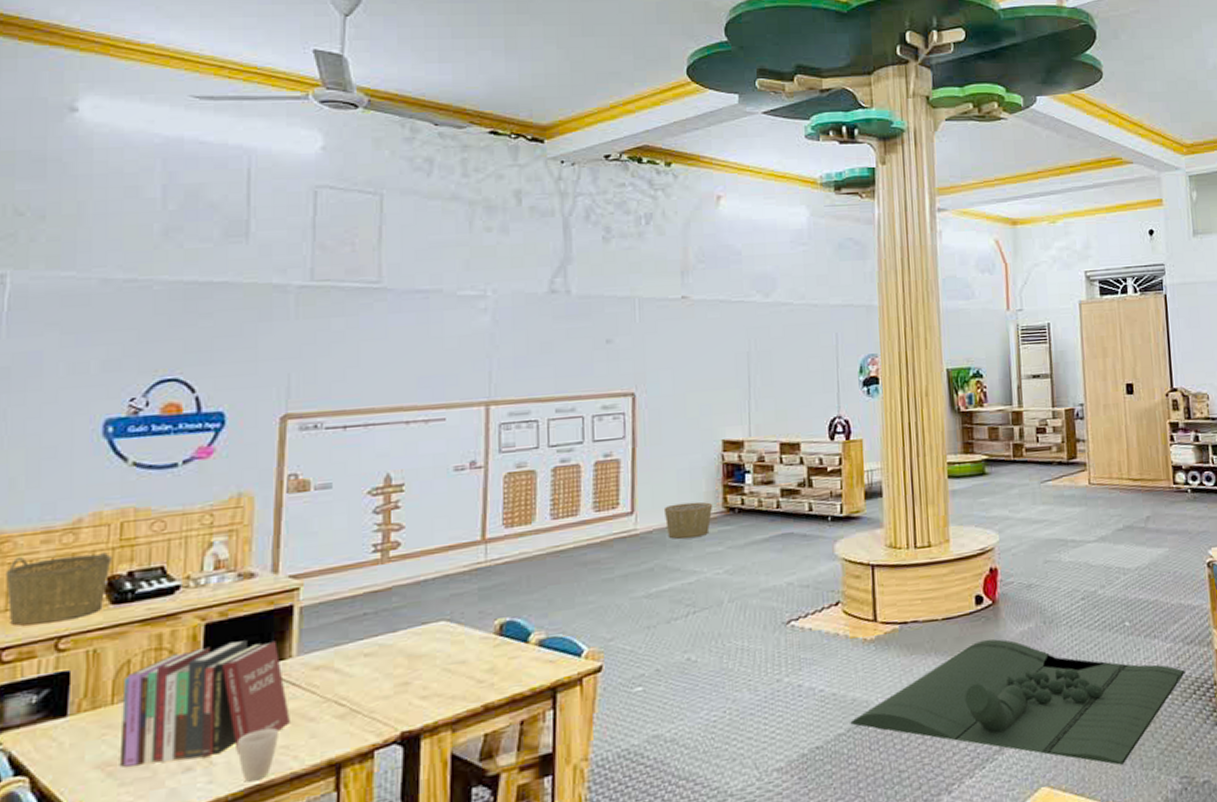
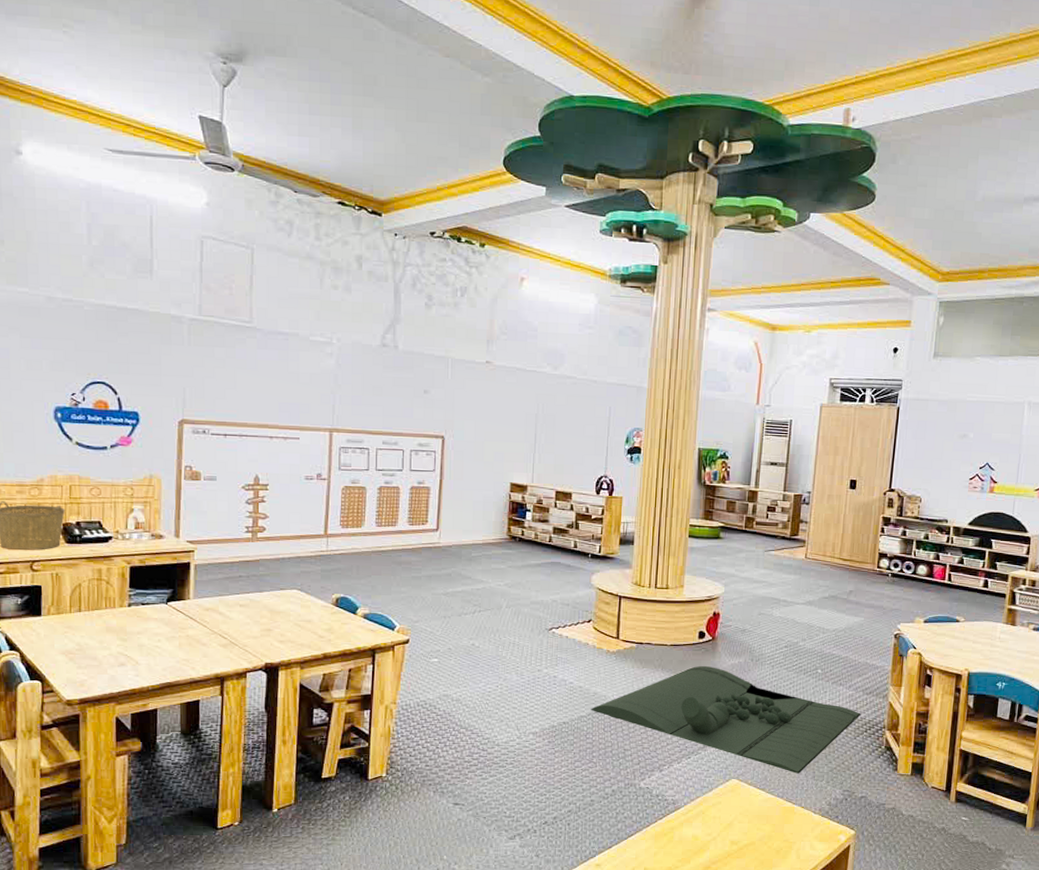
books: present [119,640,291,767] -> none [77,582,190,659]
cup: present [238,728,278,782] -> none [154,646,182,680]
basket: present [663,501,713,539] -> none [461,527,500,555]

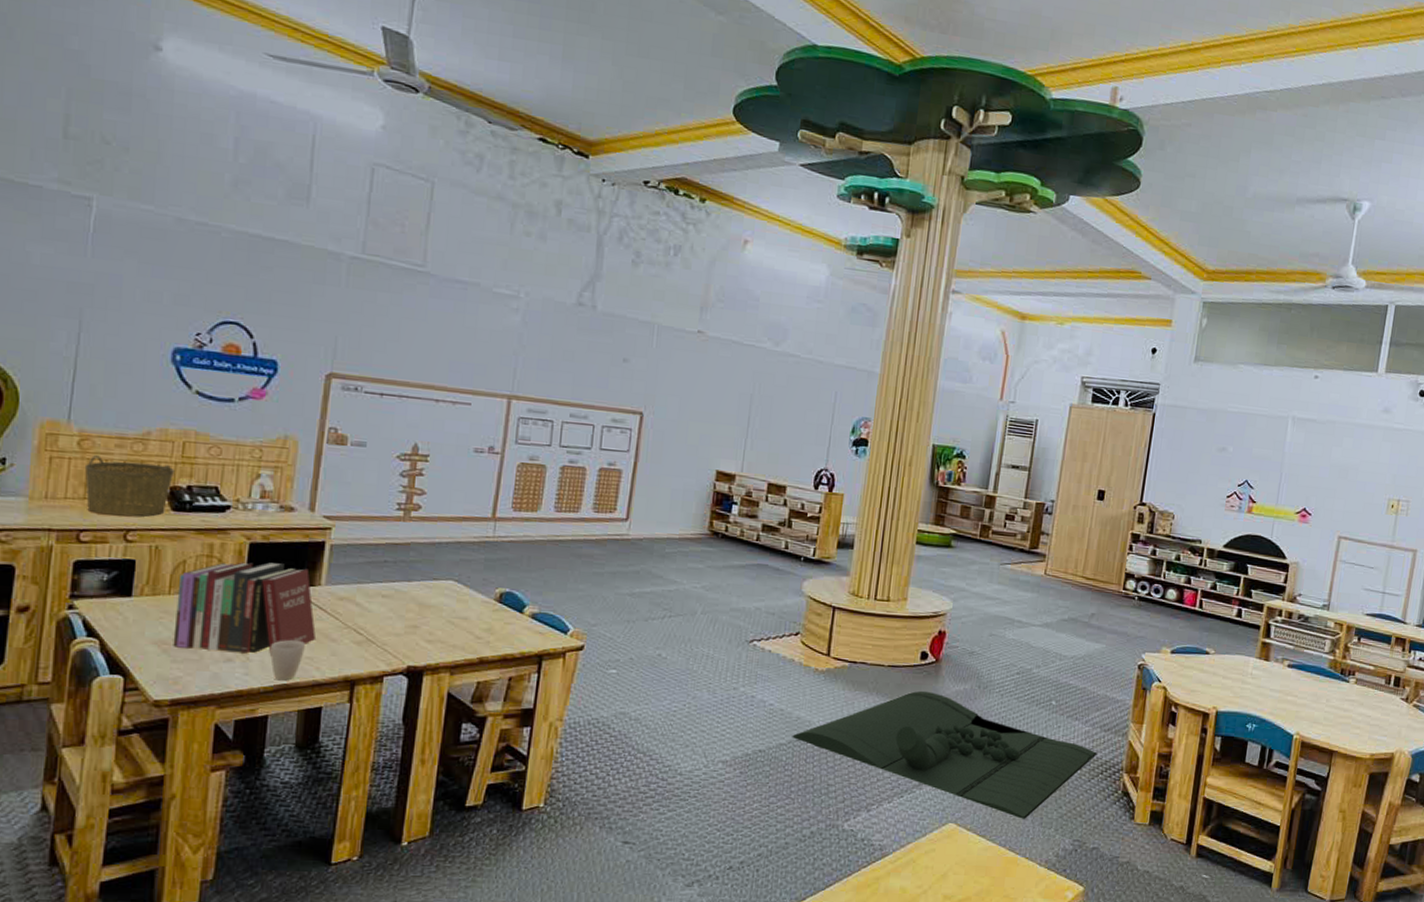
books: none [77,582,190,659] -> present [173,562,317,655]
cup: none [154,646,182,680] -> present [270,640,305,681]

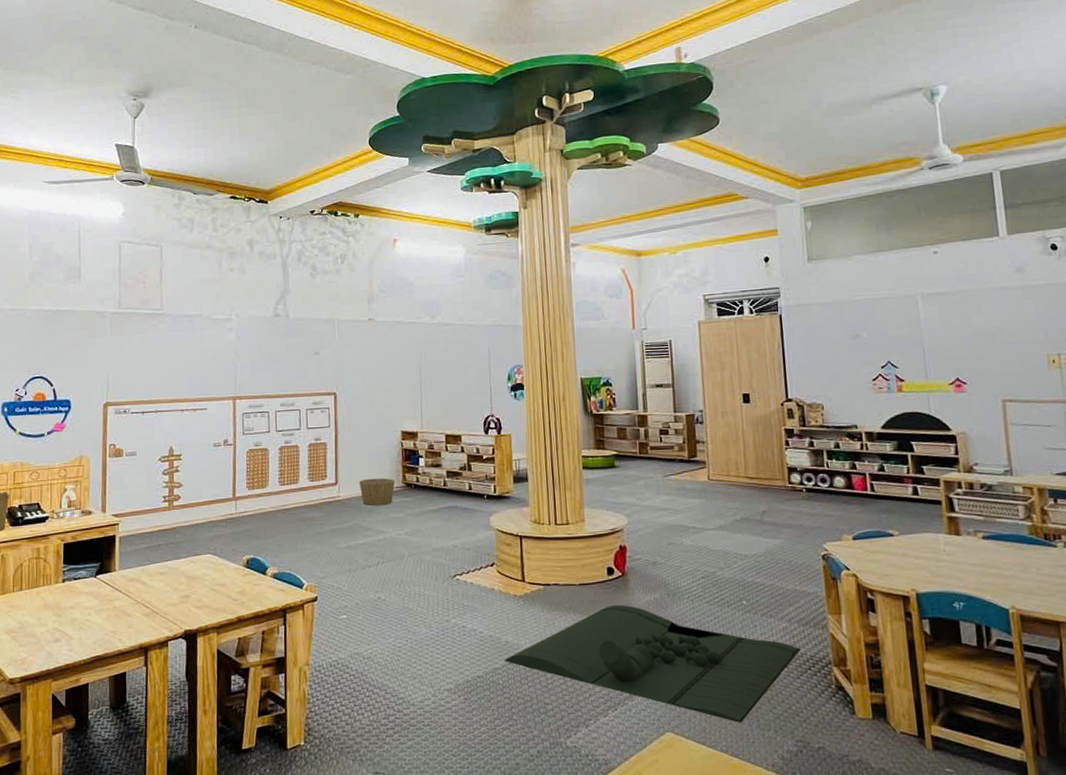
books: present [173,562,317,655] -> none [18,557,117,634]
cup: present [270,640,305,681] -> none [85,619,109,653]
basket: none [655,519,700,552] -> present [359,478,395,505]

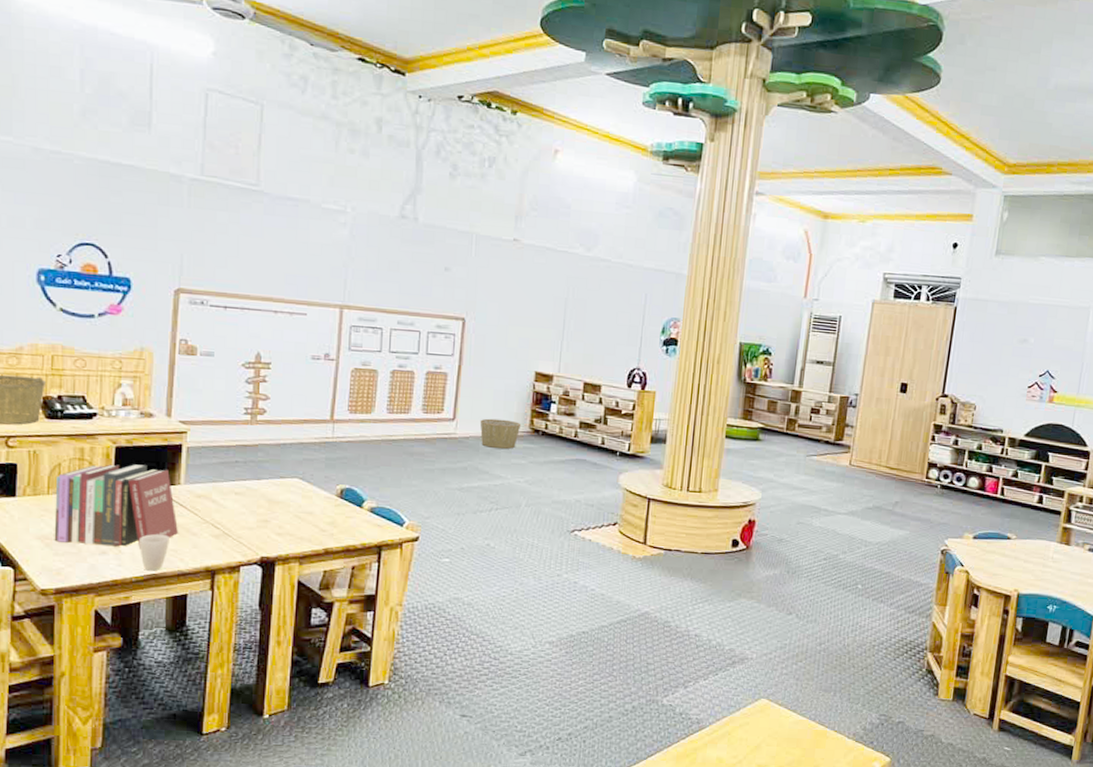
books: none [18,557,117,634] -> present [54,464,179,548]
cup: none [85,619,109,653] -> present [140,534,169,571]
play mat: present [504,605,801,723] -> none [613,577,902,695]

